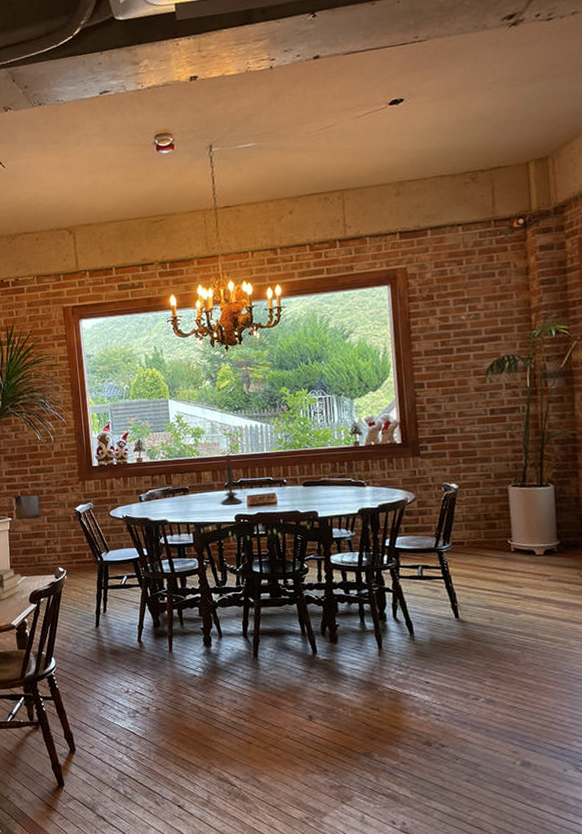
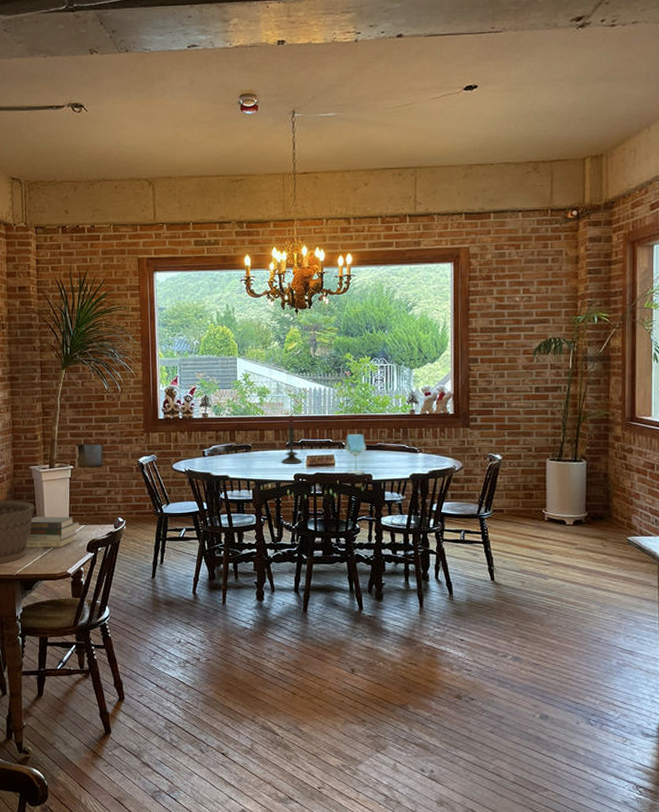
wine glass: none [286,469,310,513] -> present [344,433,367,474]

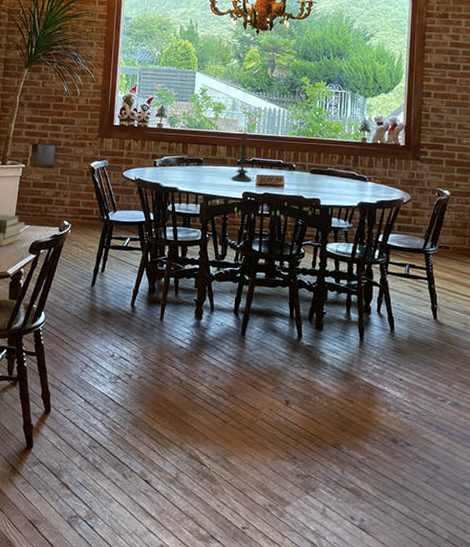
wine glass: present [344,433,367,474] -> none [295,156,317,198]

